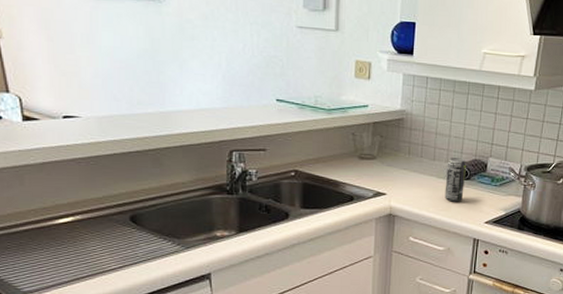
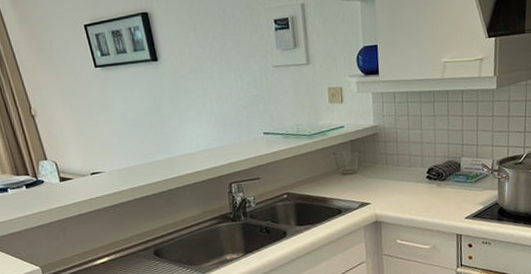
beverage can: present [444,157,466,202] -> none [422,161,442,203]

